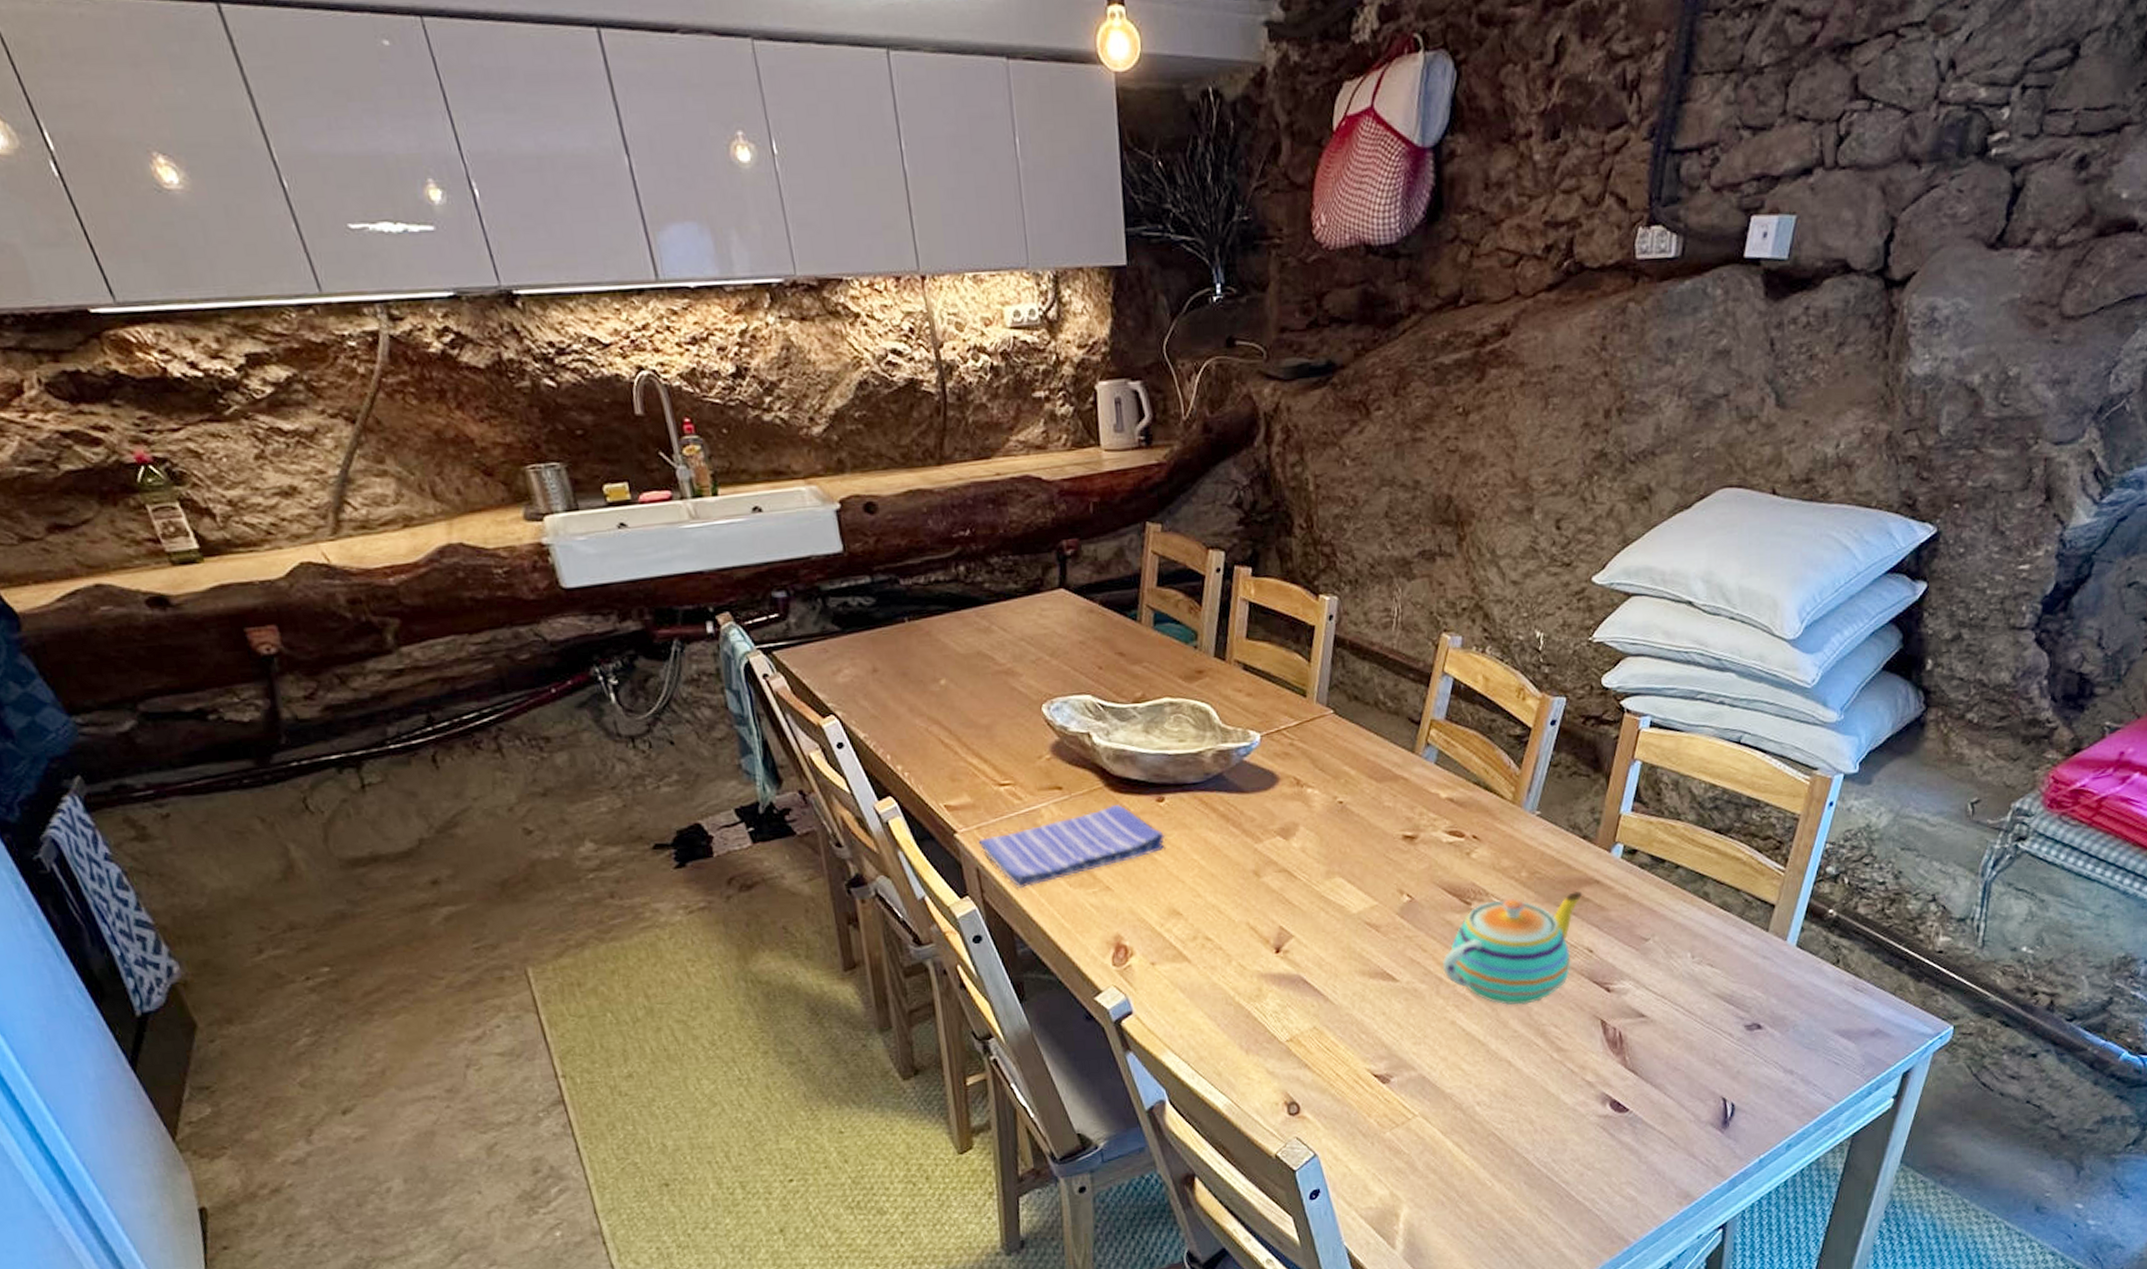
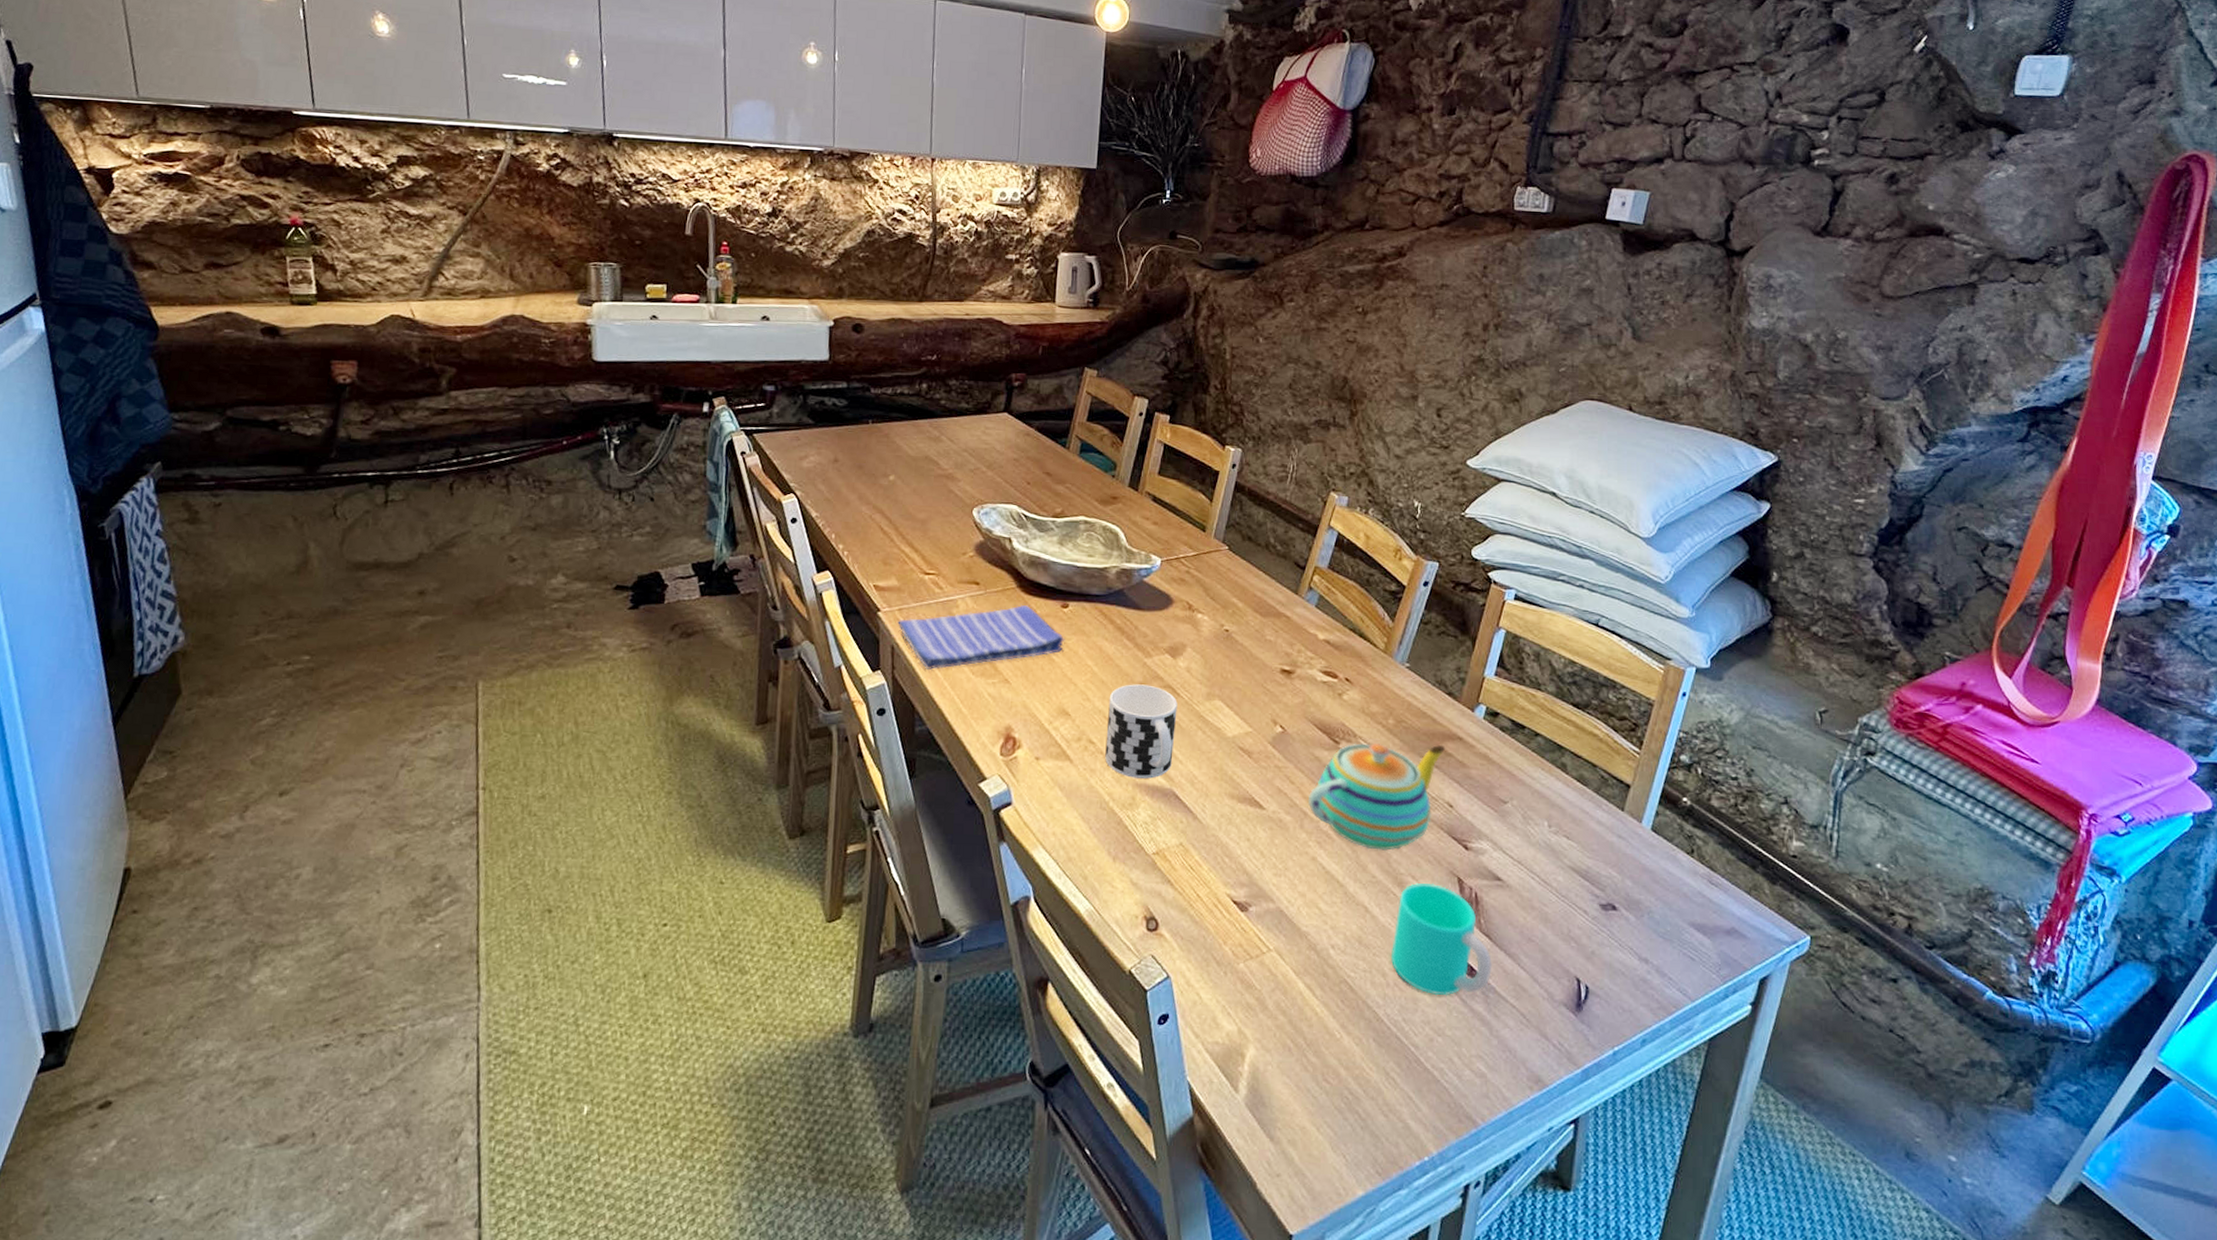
cup: none [1221,871,1297,970] -> present [1105,684,1178,779]
cup: none [1537,1030,1638,1134] -> present [1391,883,1492,996]

